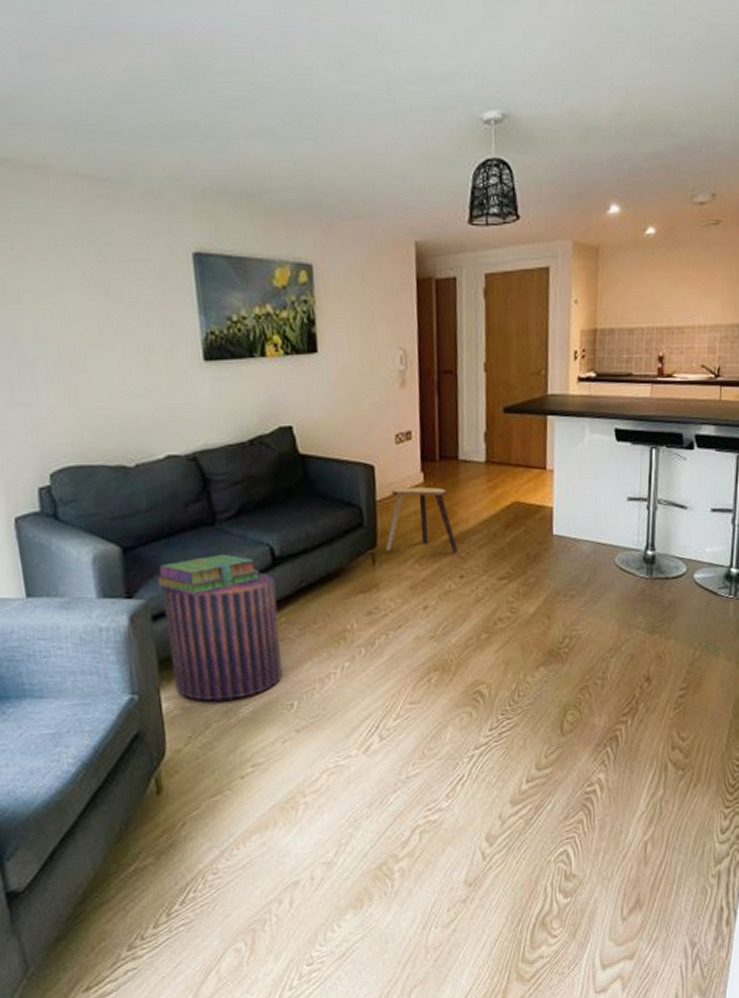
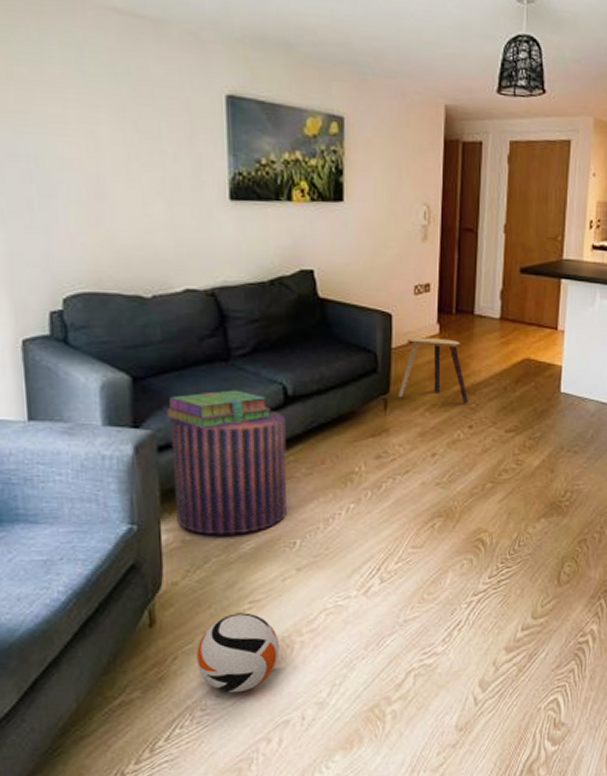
ball: none [203,776,285,856] -> present [196,613,280,693]

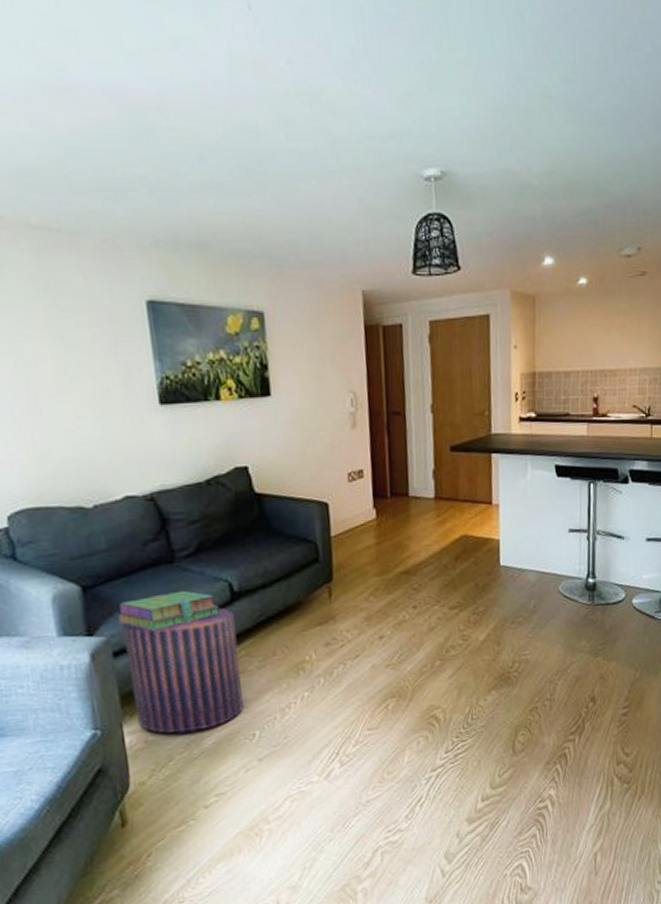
ball: present [196,613,280,693] -> none [169,806,250,884]
stool: present [399,337,468,404] -> none [342,522,410,585]

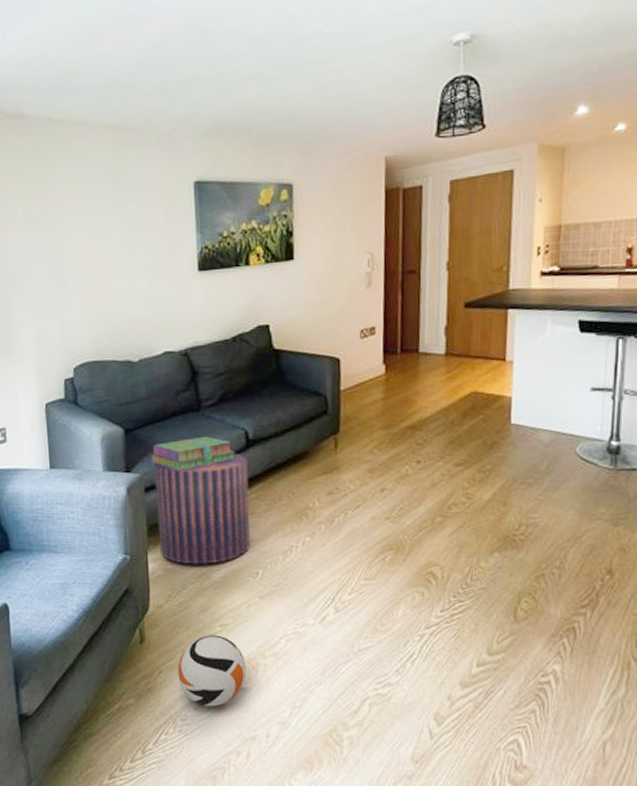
ball: none [169,806,250,884] -> present [177,635,247,707]

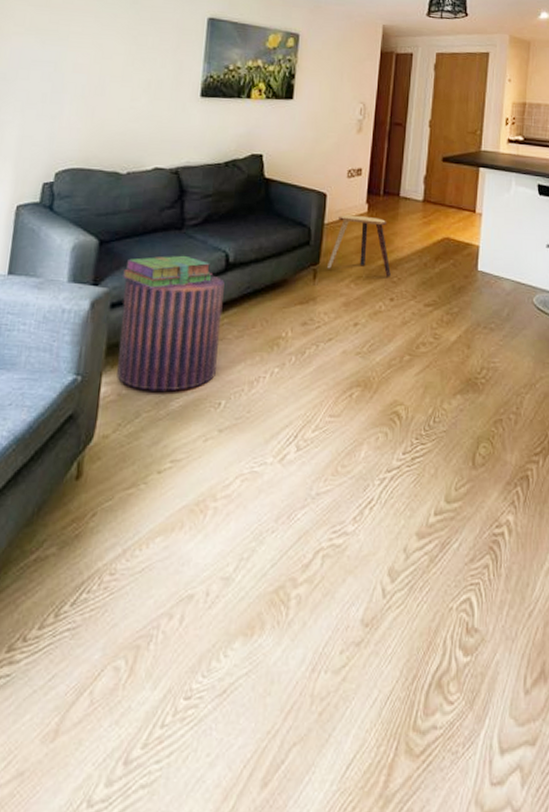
ball: present [177,635,247,707] -> none [113,472,194,559]
stool: none [348,377,415,440] -> present [327,214,391,277]

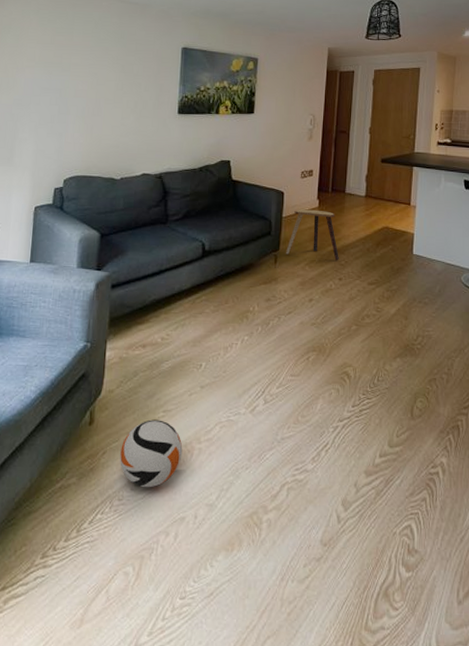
ball: none [113,472,194,559] -> present [119,419,183,488]
pouf: present [117,275,225,392] -> none [118,261,202,356]
stack of books: present [123,255,212,289] -> none [120,245,192,272]

